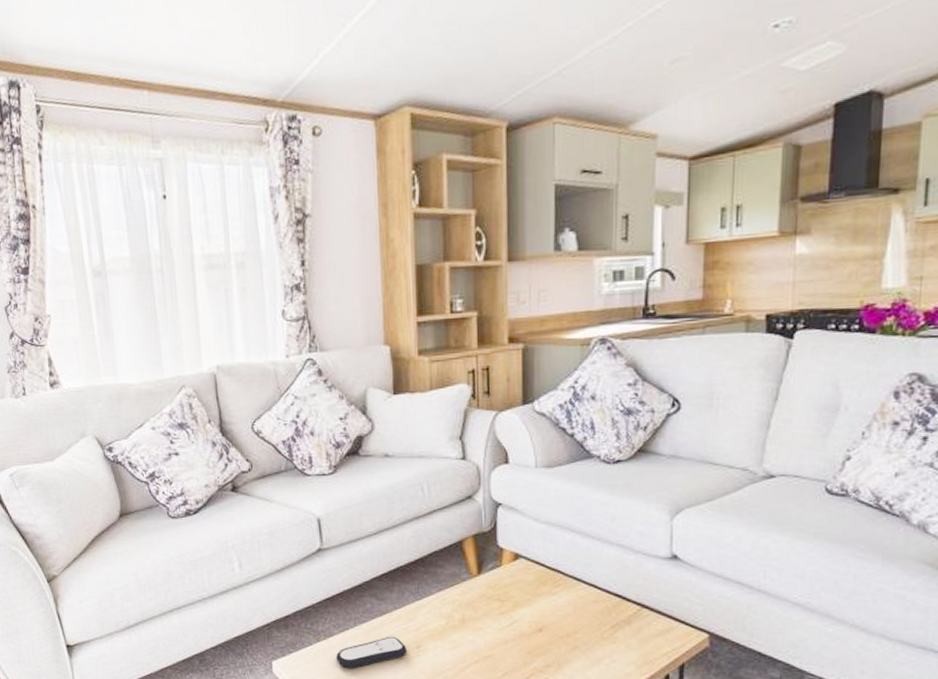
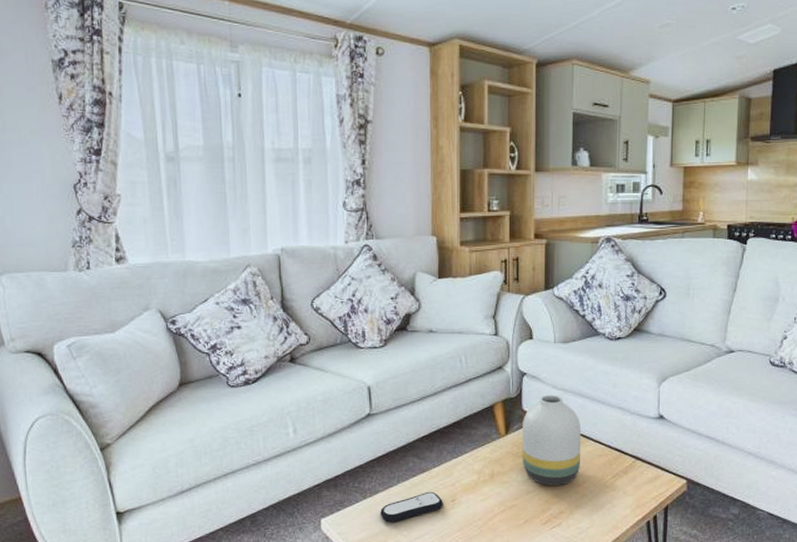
vase: none [498,528,571,635] -> present [523,394,582,486]

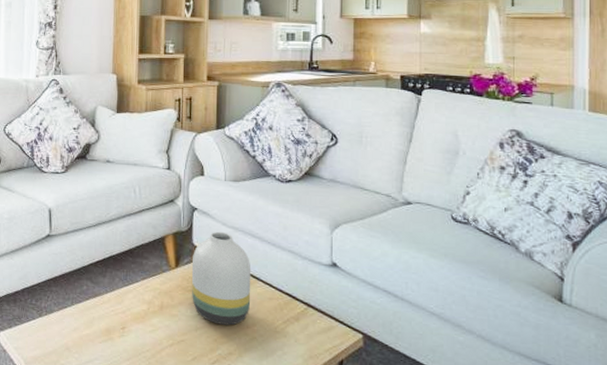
remote control: present [380,491,443,523] -> none [54,316,114,344]

